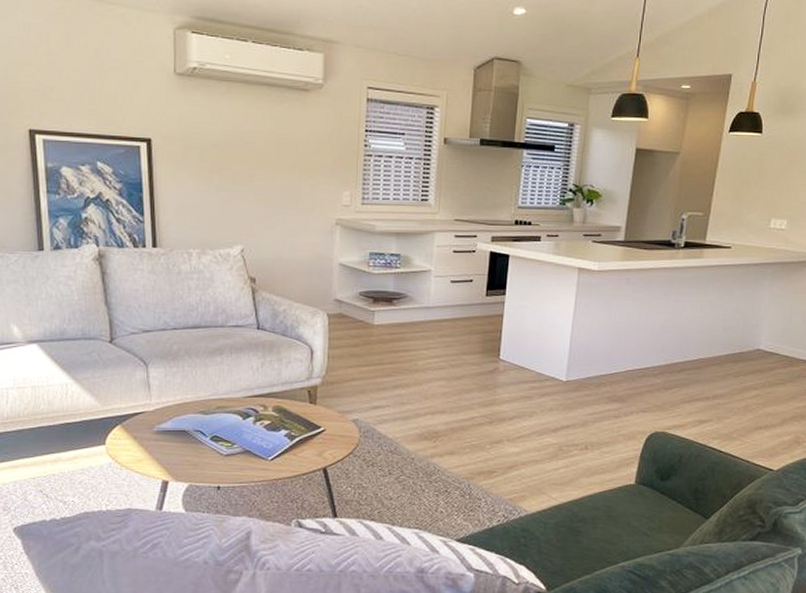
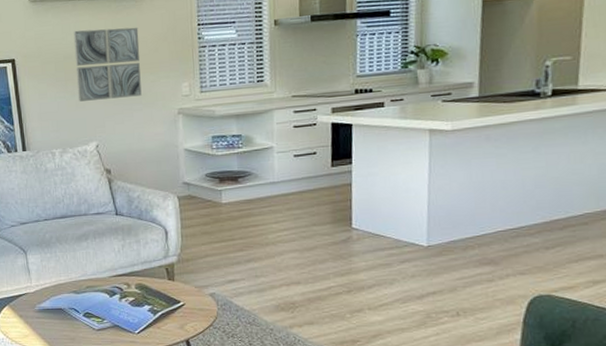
wall art: none [224,116,300,200] -> present [73,27,142,102]

